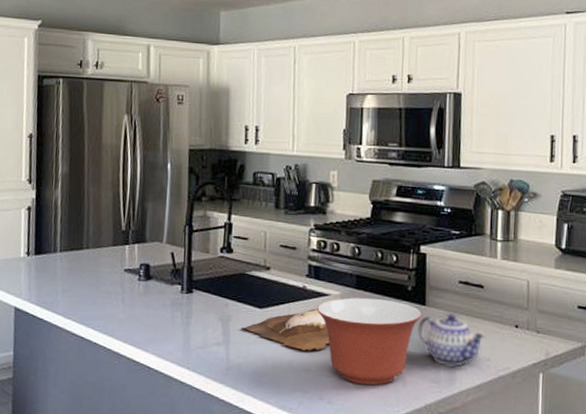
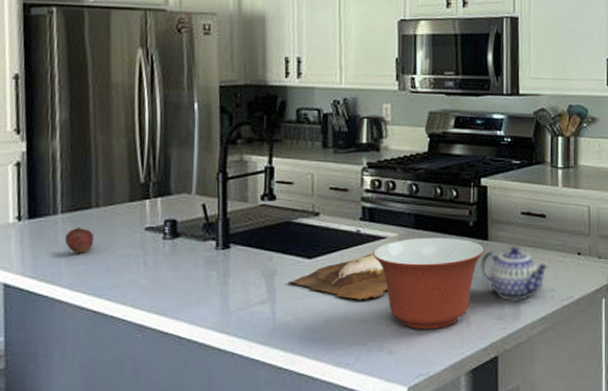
fruit: none [61,264,84,287] -> present [64,227,94,254]

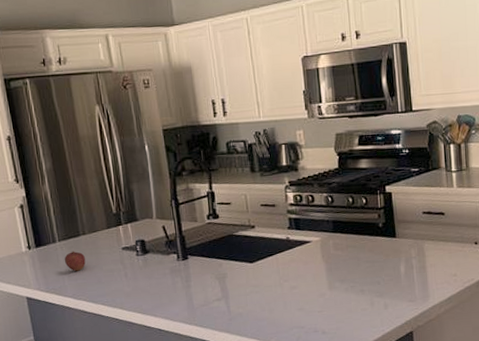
cutting board: present [287,253,388,300] -> none [236,255,317,293]
mixing bowl: present [373,237,485,330] -> none [301,238,394,314]
teapot: present [481,246,549,300] -> none [391,241,451,286]

